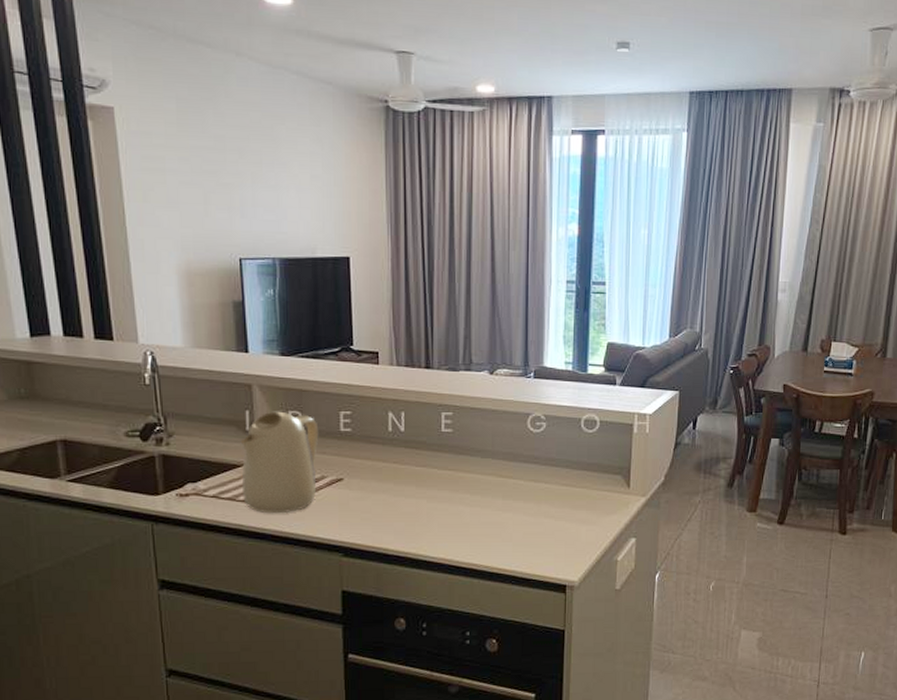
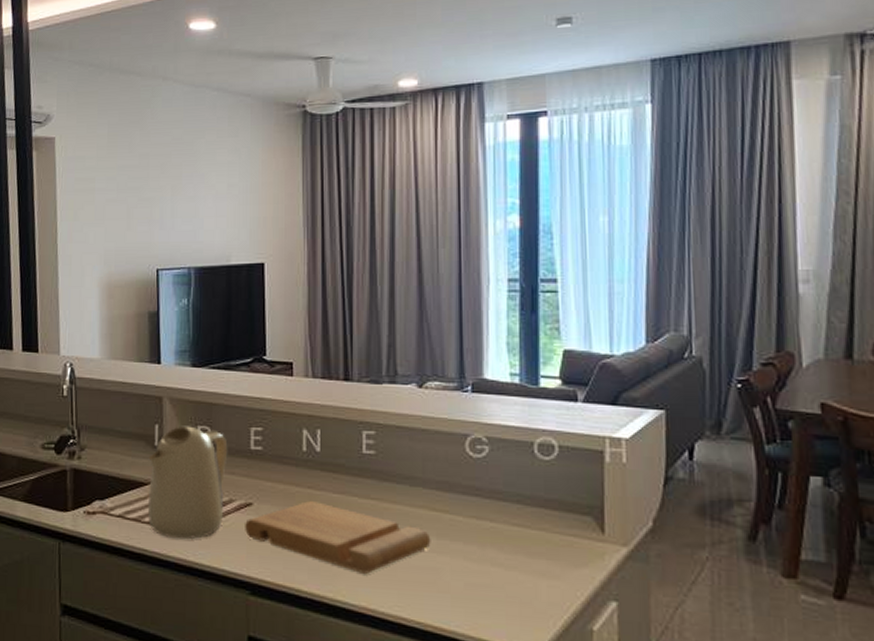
cutting board: none [337,473,498,531] -> present [245,500,431,574]

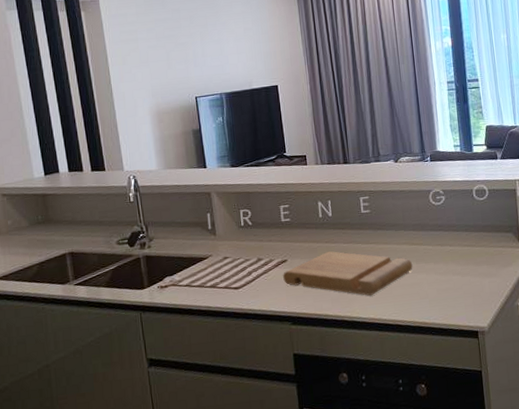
kettle: present [147,425,228,539] -> none [205,211,267,295]

